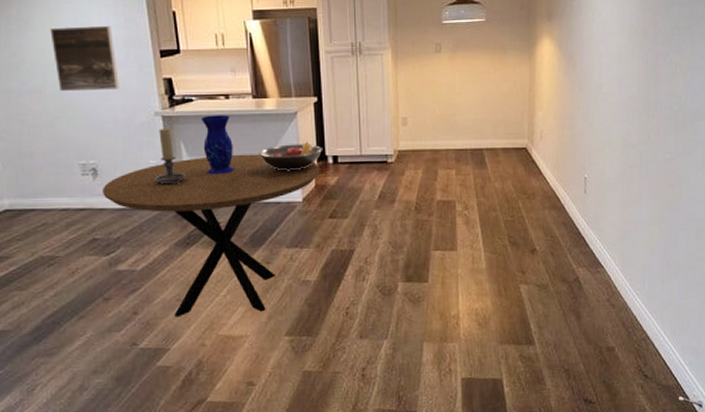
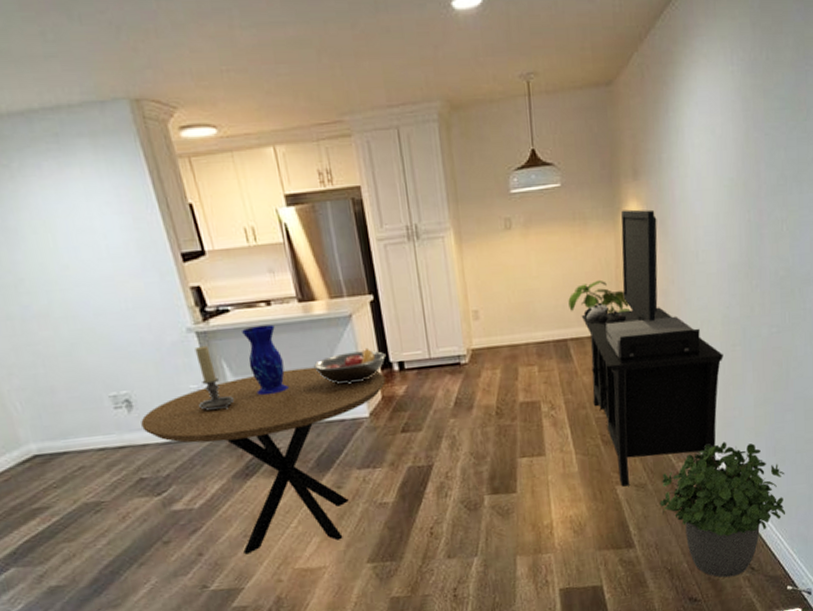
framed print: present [50,25,119,92] -> none [45,227,140,314]
house plant: none [486,100,541,129] -> present [568,279,631,313]
media console: none [496,44,622,286] -> present [581,209,723,487]
potted plant: none [559,252,677,383] -> present [659,441,785,578]

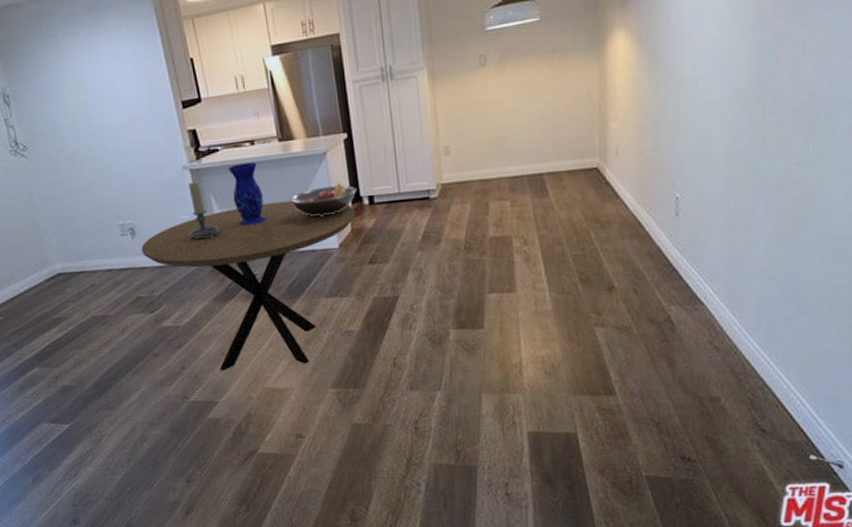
house plant: present [568,279,631,313] -> none [545,112,616,147]
media console: present [581,209,723,487] -> none [559,37,727,329]
potted plant: present [659,441,785,578] -> none [646,285,807,438]

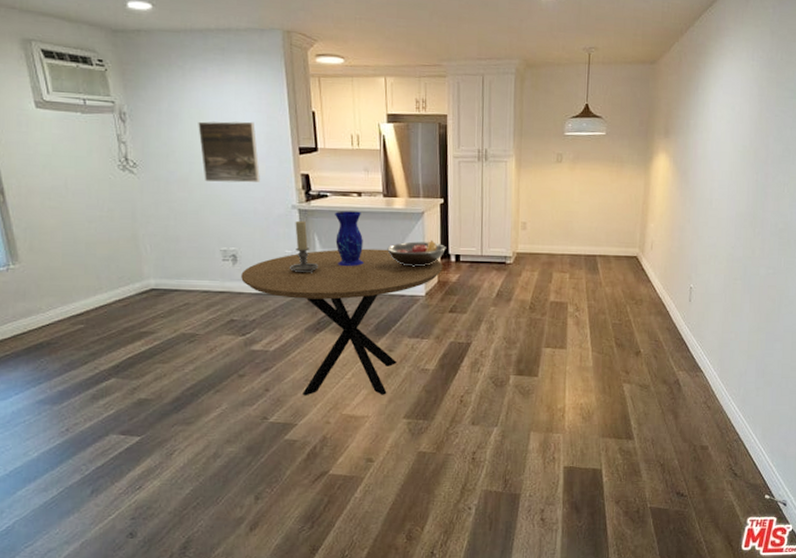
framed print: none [78,81,147,155] -> present [198,121,260,183]

